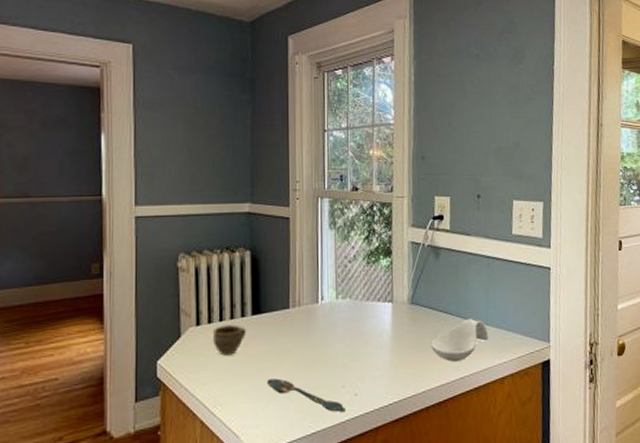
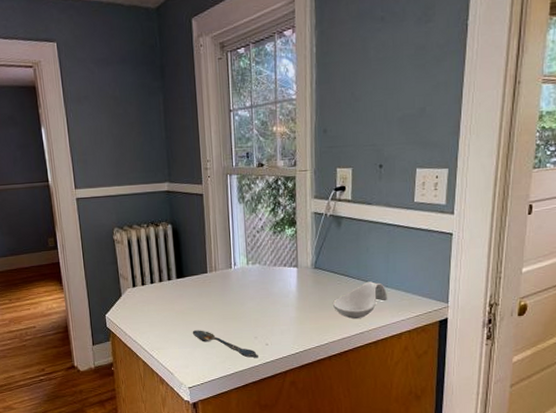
cup: present [212,325,246,356] -> none [146,286,173,311]

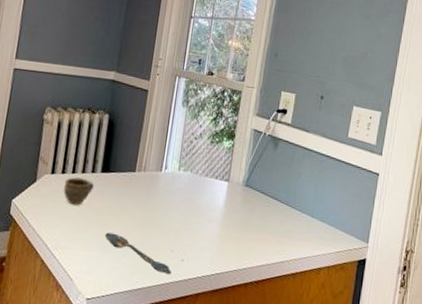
cup: none [146,286,173,311] -> present [63,177,94,205]
spoon rest: present [332,281,388,319] -> none [257,208,313,246]

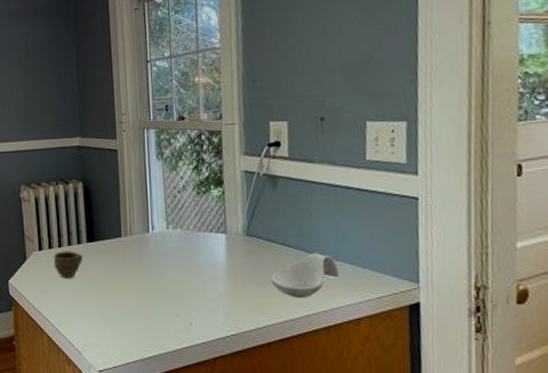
spoon: present [105,232,171,275] -> none [103,303,181,341]
spoon rest: none [257,208,313,246] -> present [269,253,340,297]

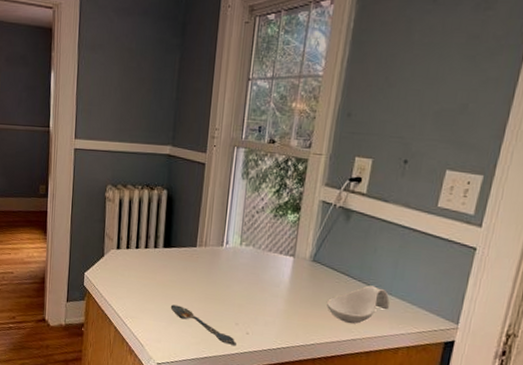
cup: present [53,251,83,279] -> none [129,252,157,279]
spoon: none [103,303,181,341] -> present [170,304,236,346]

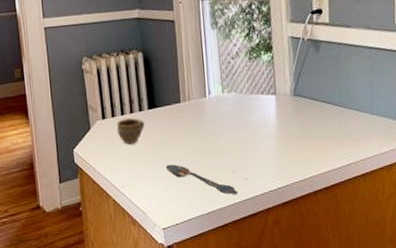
cup: none [129,252,157,279] -> present [116,118,145,145]
spoon rest: present [326,285,390,324] -> none [314,108,375,149]

